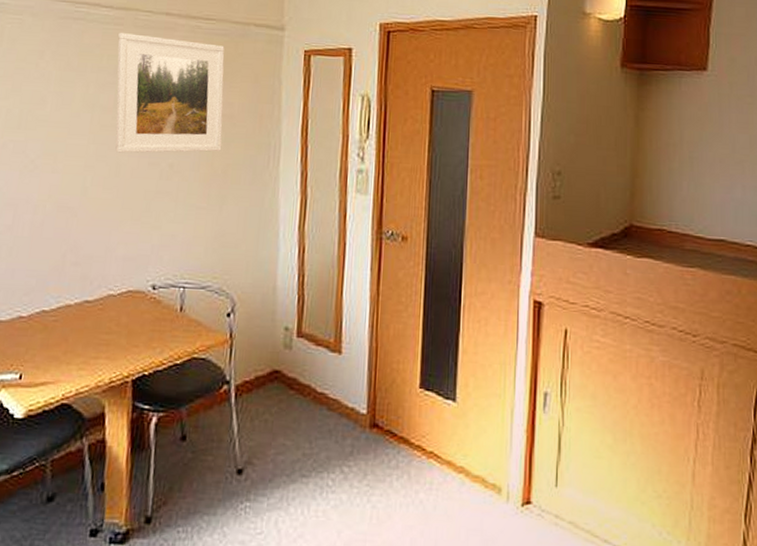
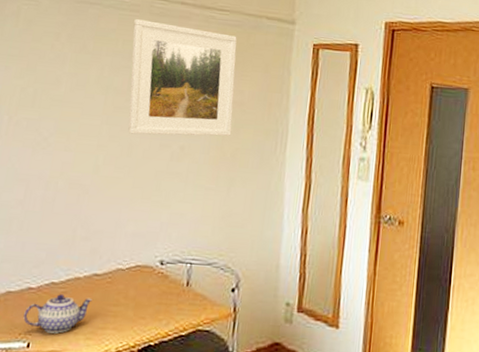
teapot: none [15,322,84,364] -> present [23,294,93,334]

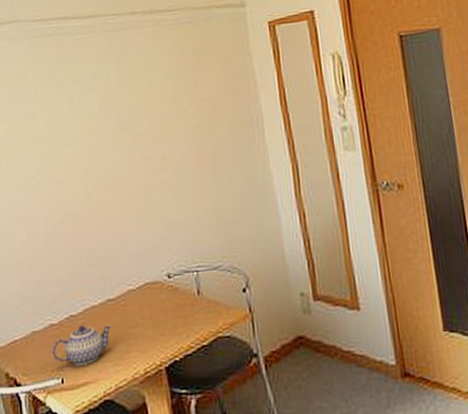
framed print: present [128,19,237,136] -> none [91,33,208,154]

